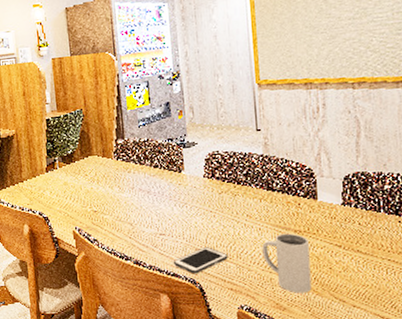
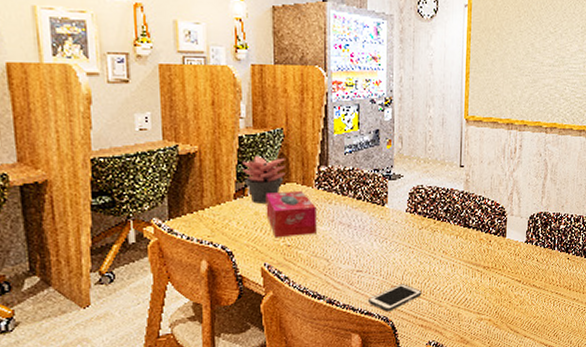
succulent plant: none [51,134,87,175] -> present [242,156,285,204]
tissue box: none [72,162,119,204] -> present [265,190,317,237]
mug: present [262,233,312,293] -> none [453,269,495,327]

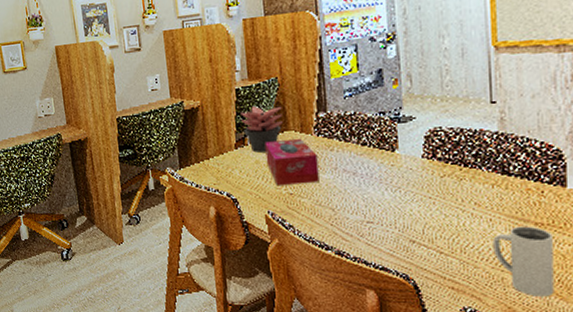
cell phone: present [367,284,422,312] -> none [382,239,450,269]
mug: none [453,269,495,327] -> present [492,226,554,297]

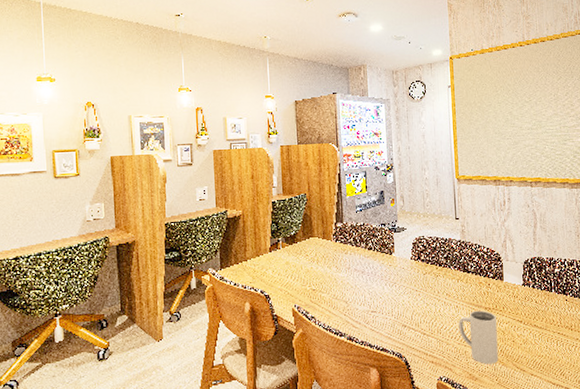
succulent plant: present [240,106,283,153] -> none [275,217,309,255]
tissue box: present [264,138,319,185] -> none [294,243,336,283]

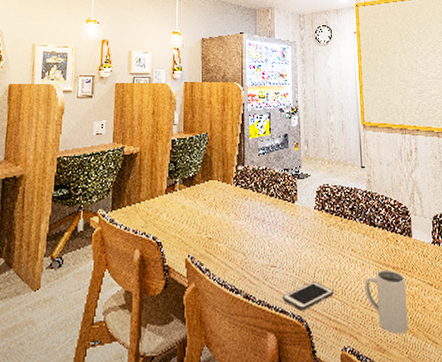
cell phone: none [382,323,430,349] -> present [282,282,334,311]

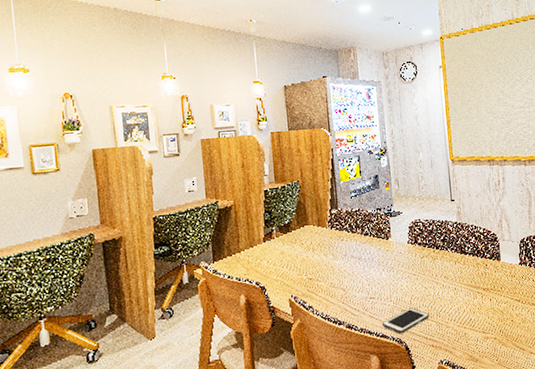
mug: present [364,270,408,334] -> none [457,291,498,345]

